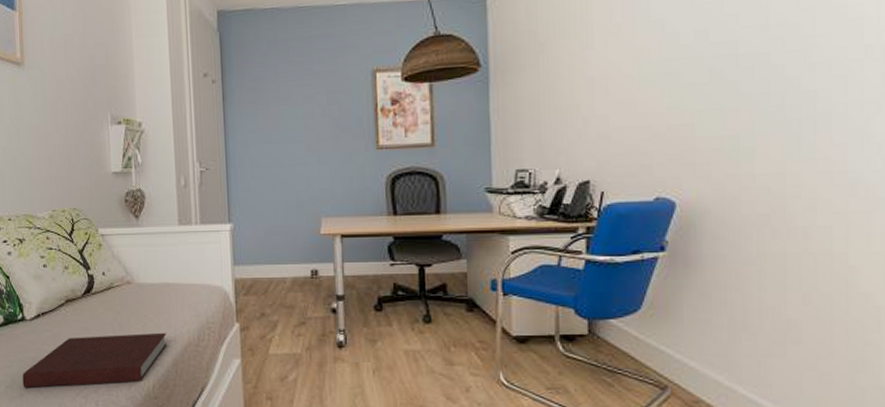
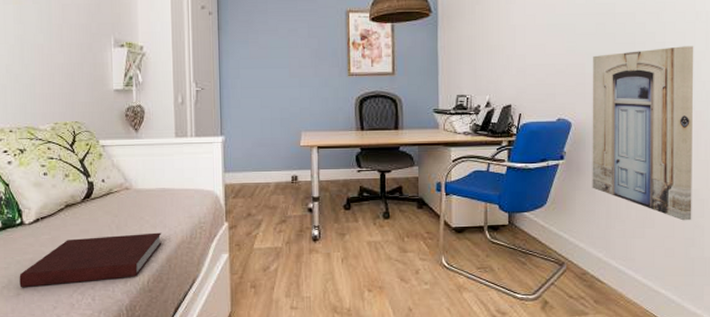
wall art: none [705,94,862,336] -> present [592,46,694,221]

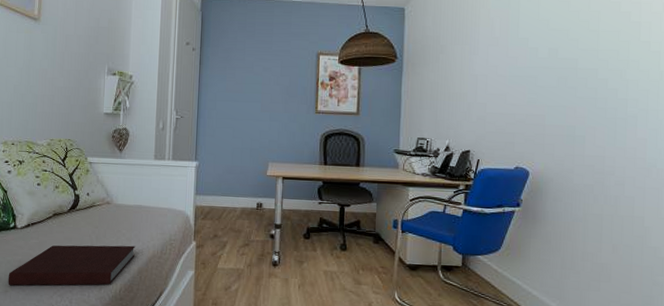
wall art: present [592,46,694,221] -> none [547,104,658,278]

